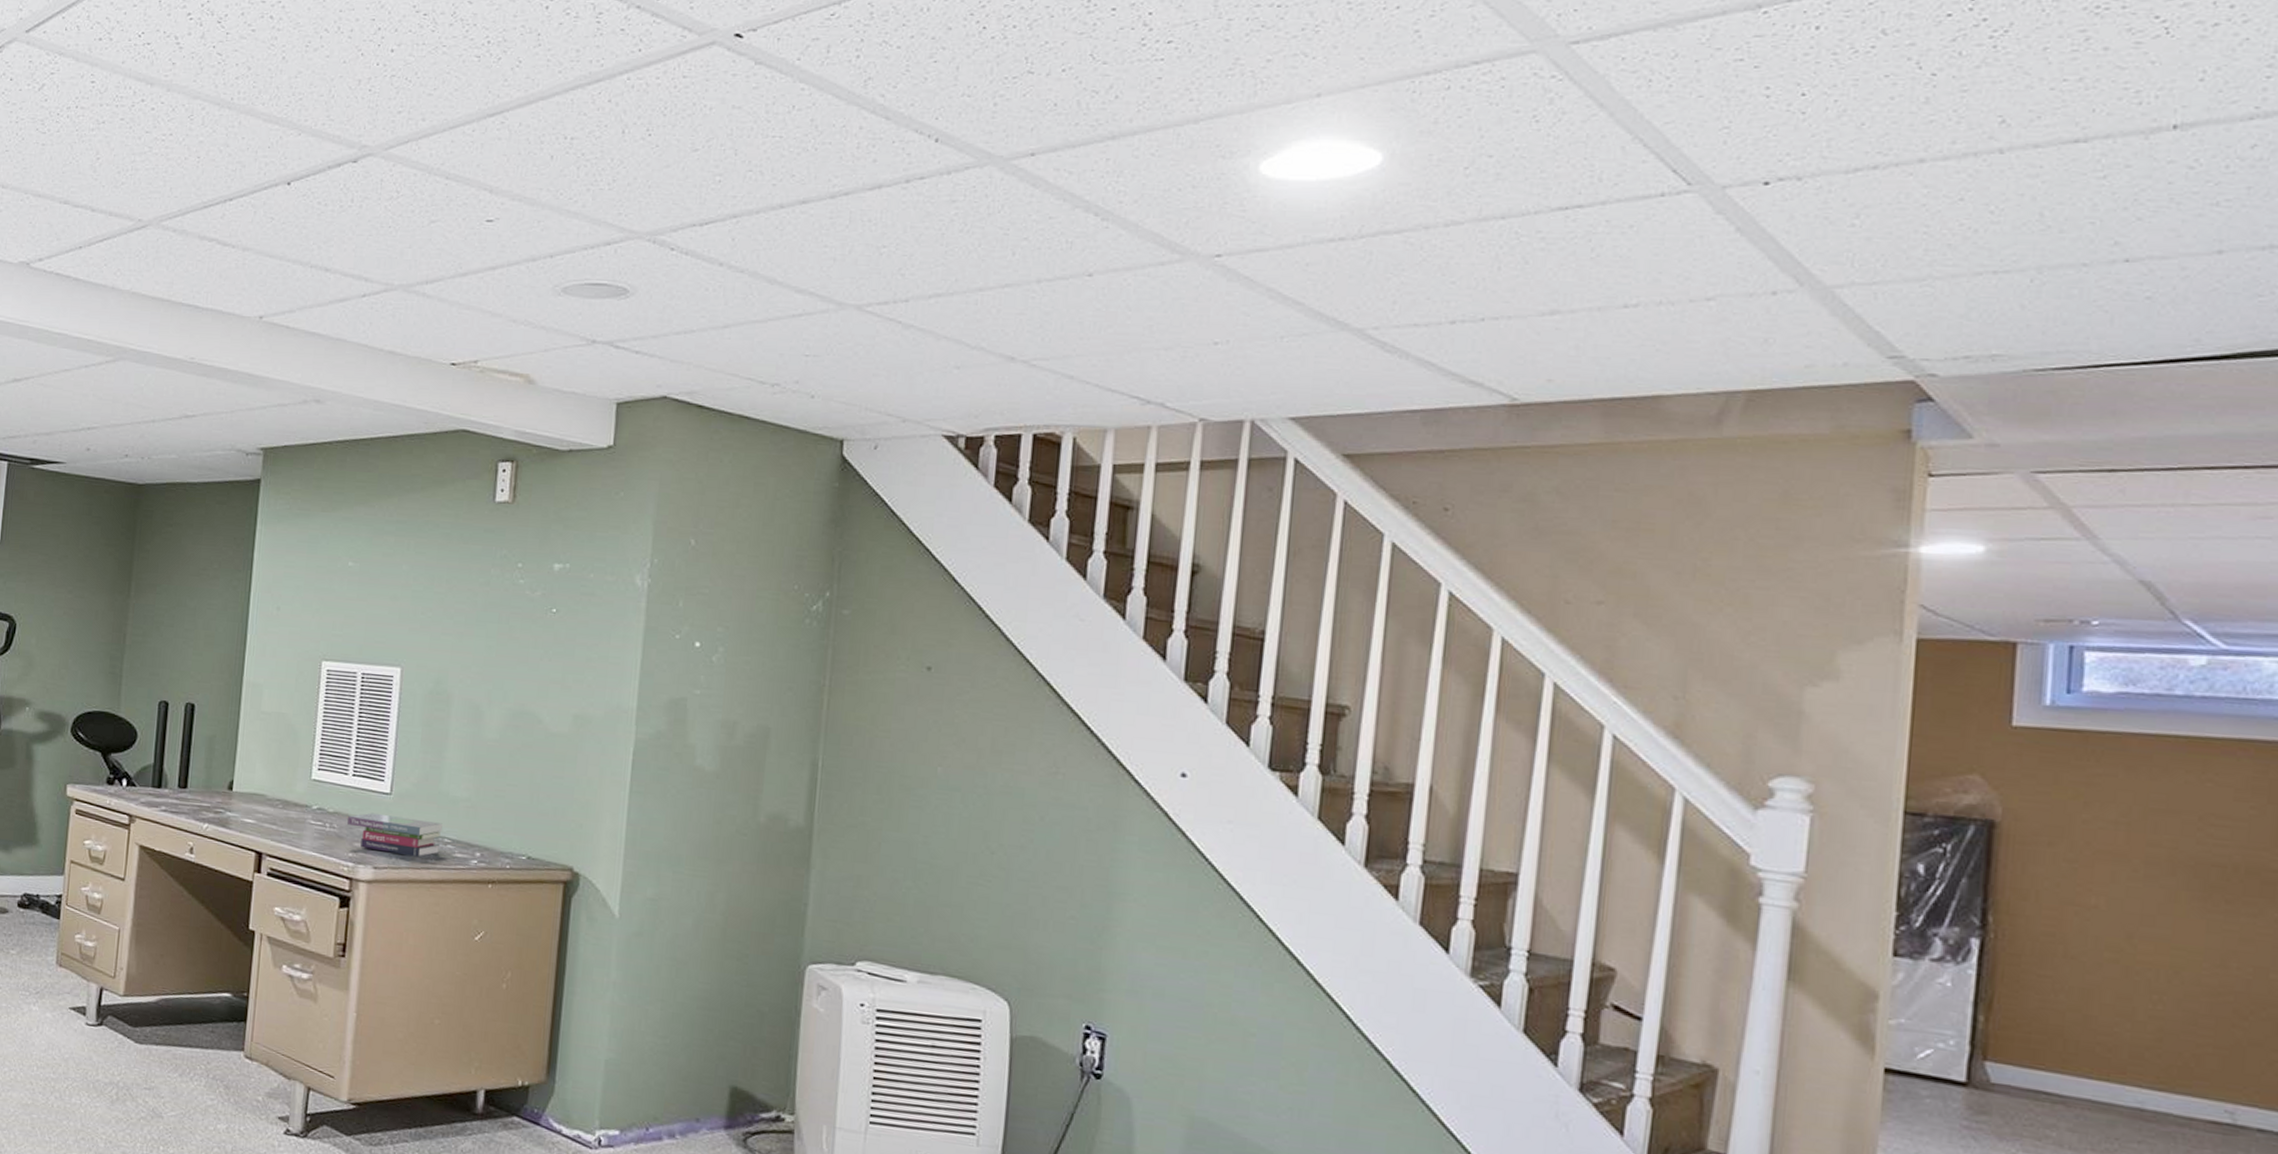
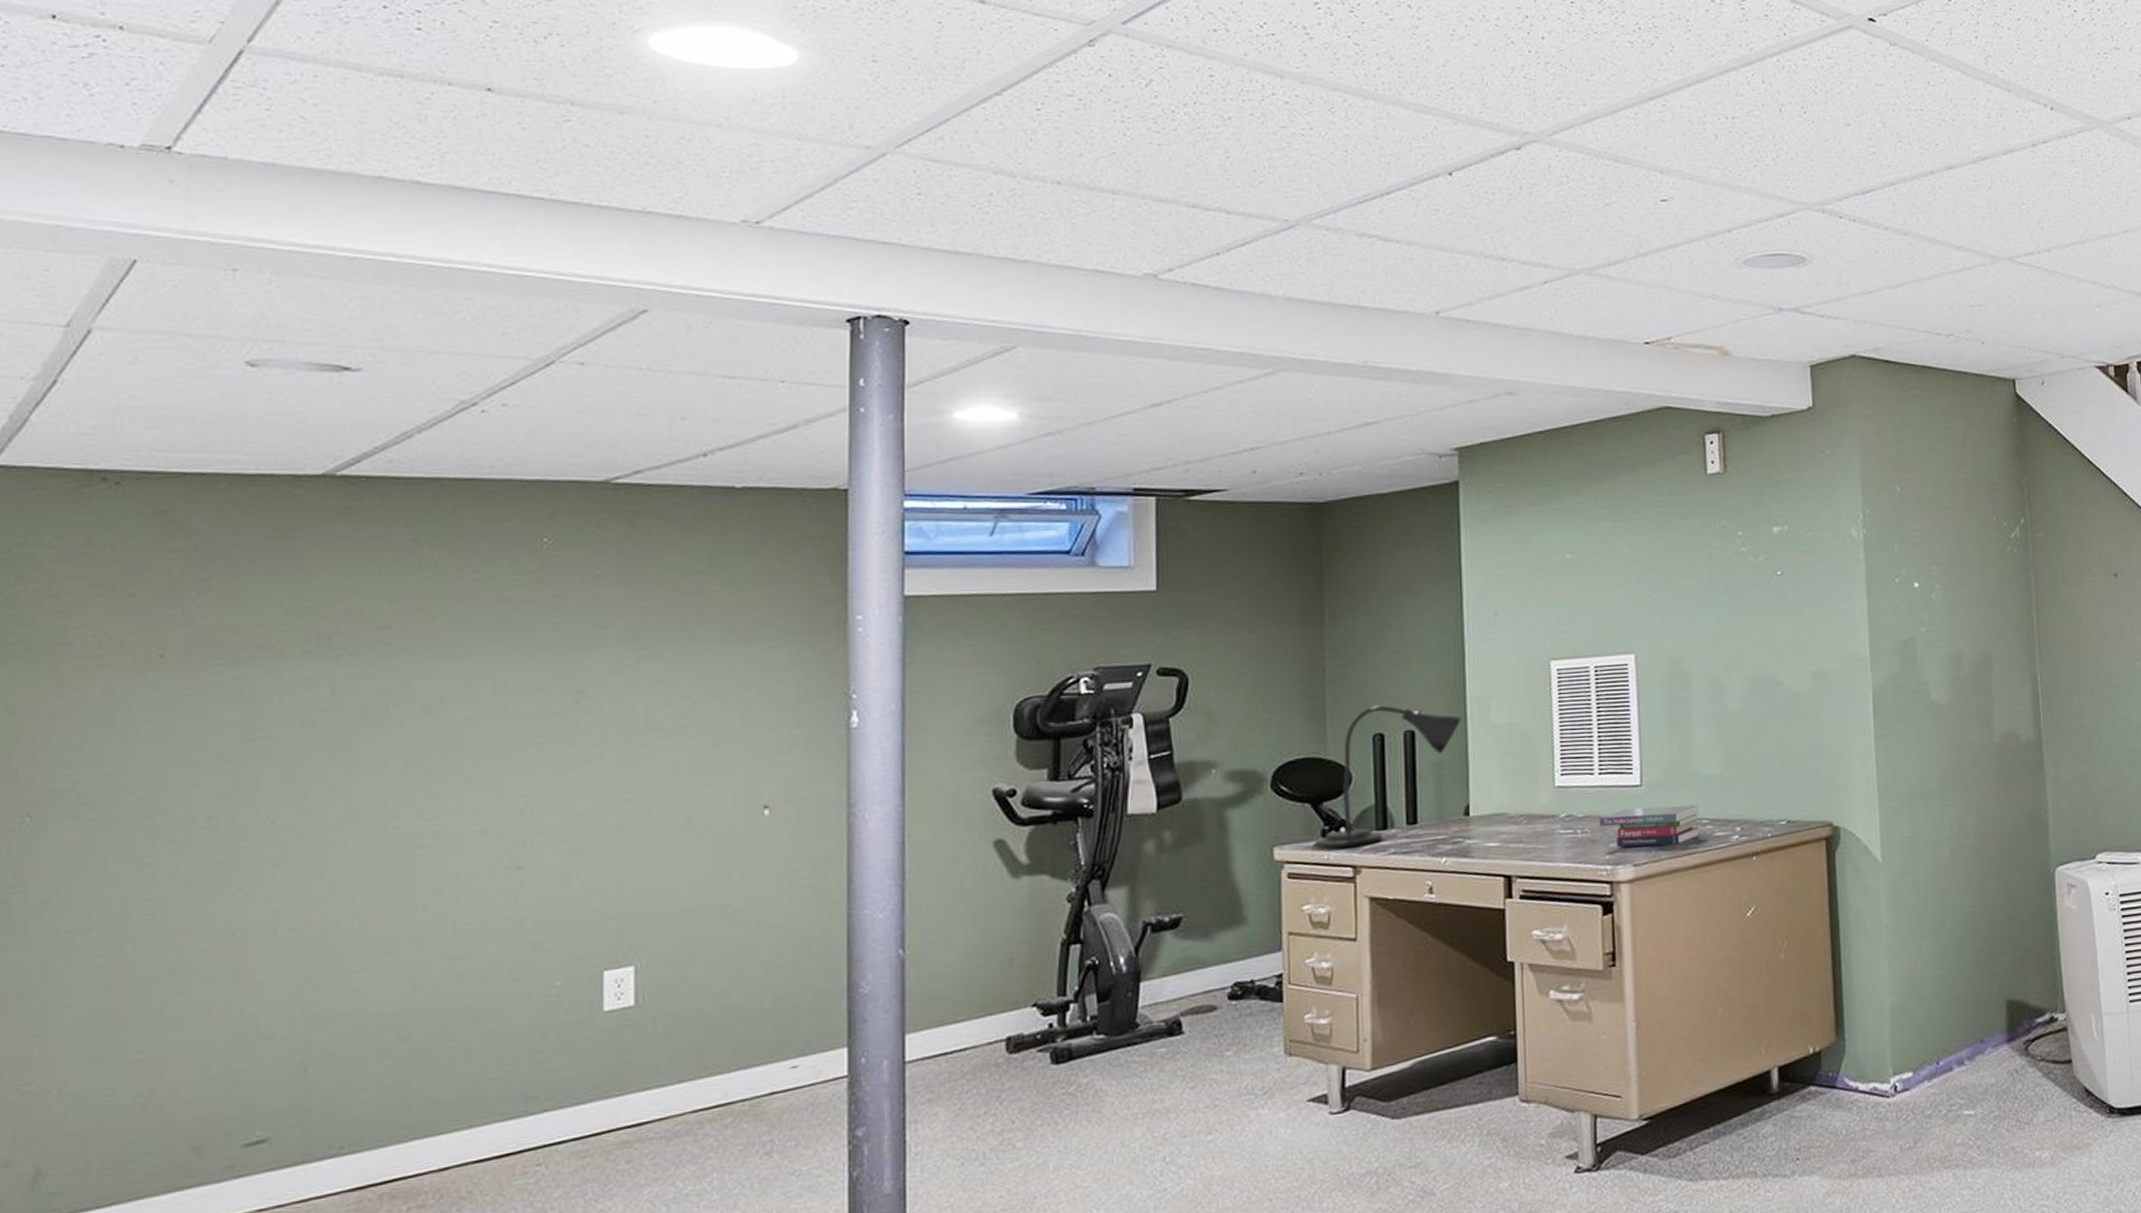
desk lamp: none [97,675,237,799] -> present [1311,705,1462,850]

